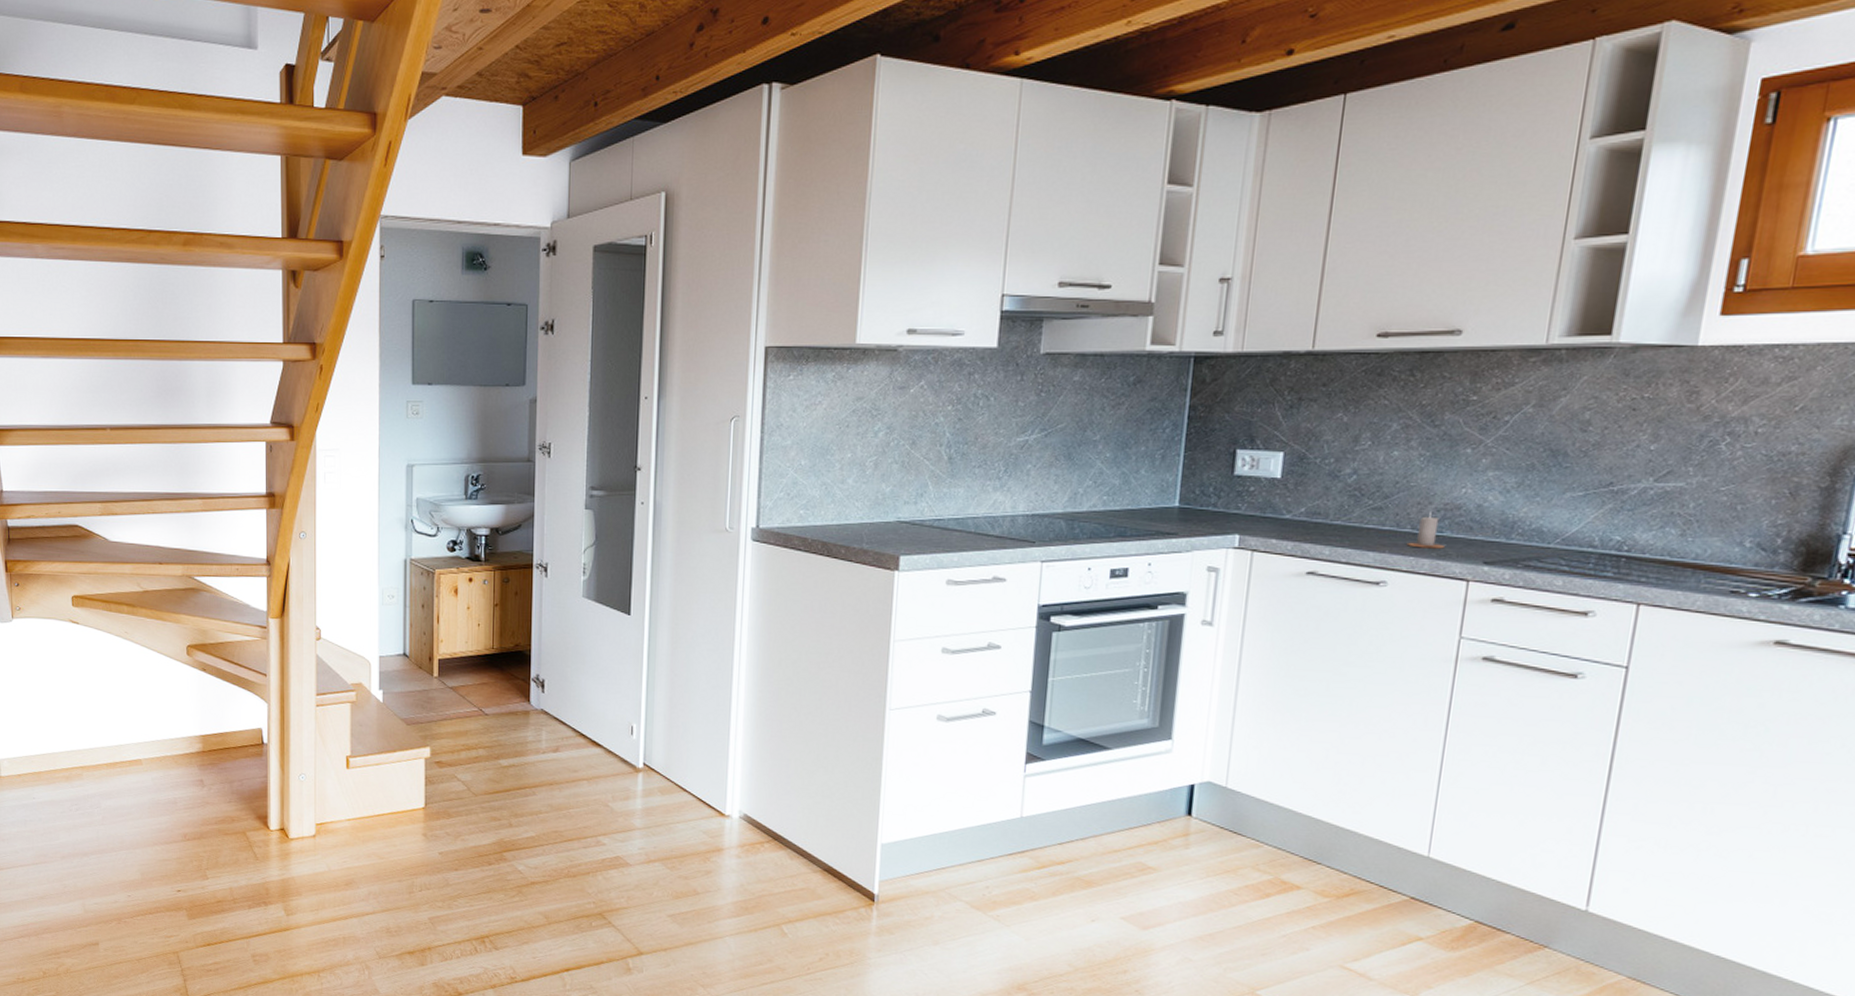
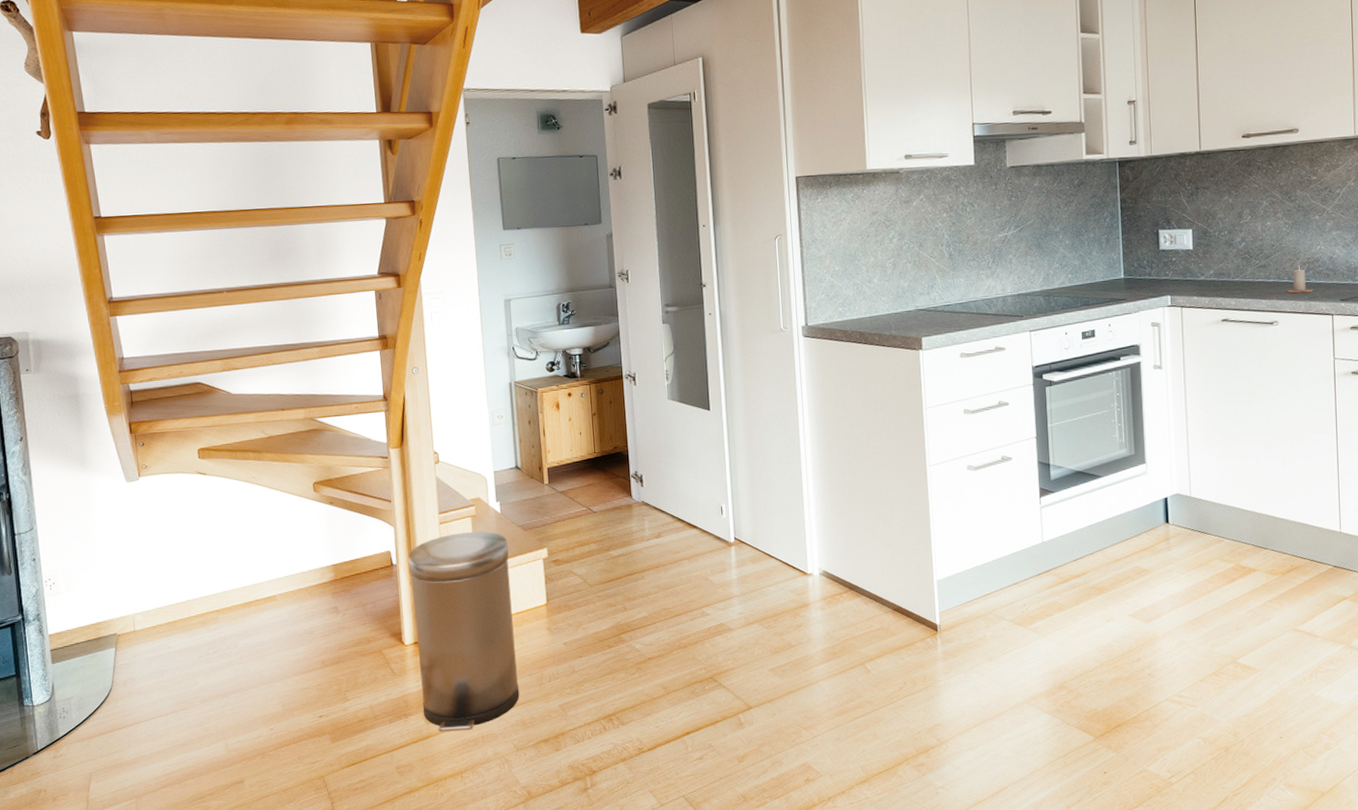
pedal bin: none [280,718,388,929] -> present [408,531,520,733]

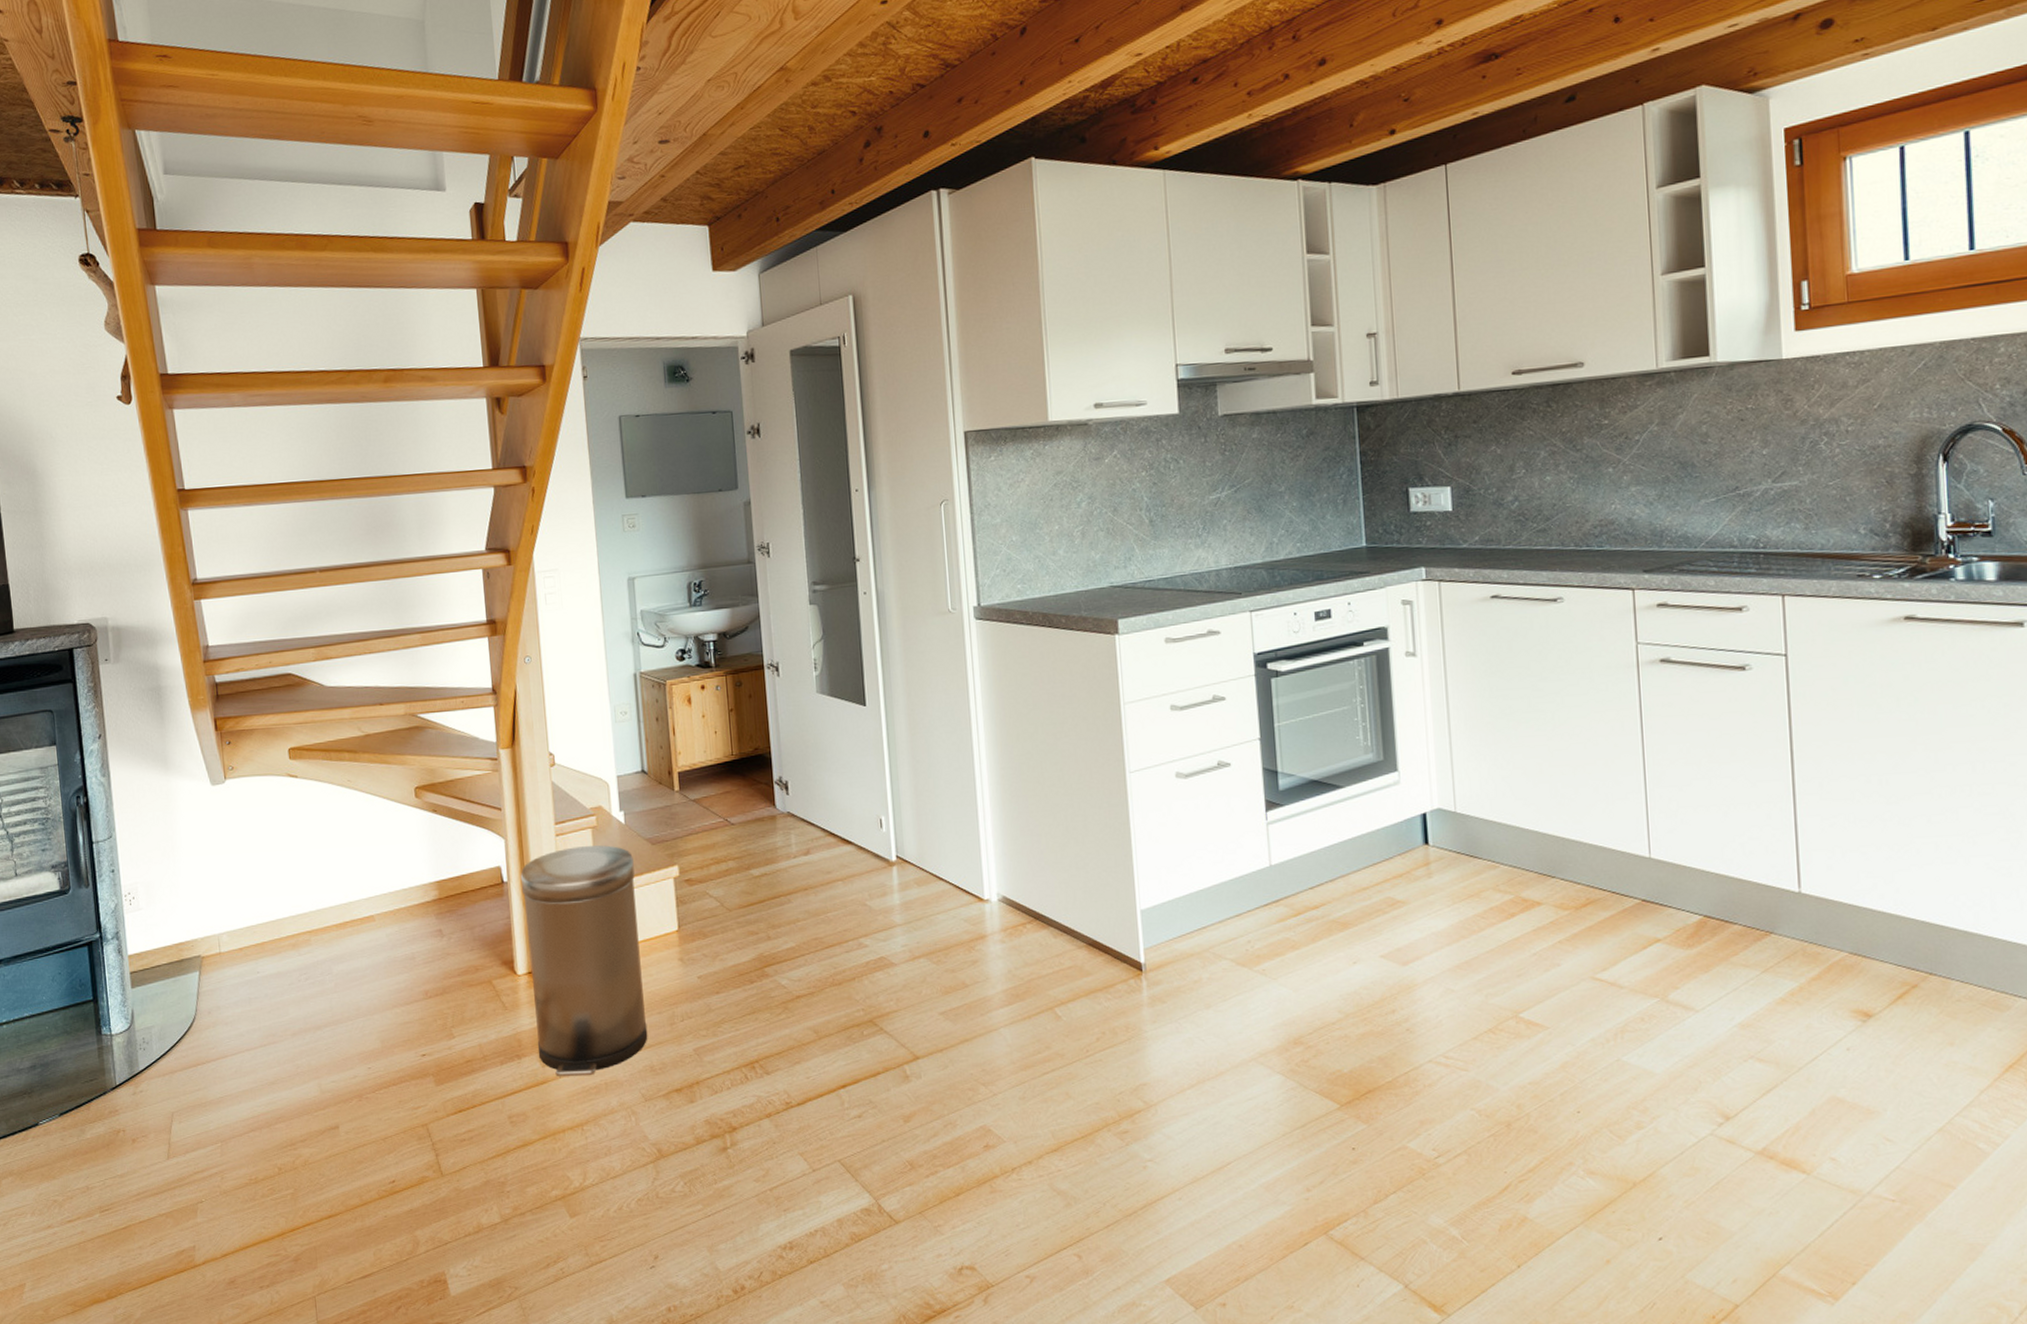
candle: present [1287,265,1314,294] -> none [1573,529,1608,564]

